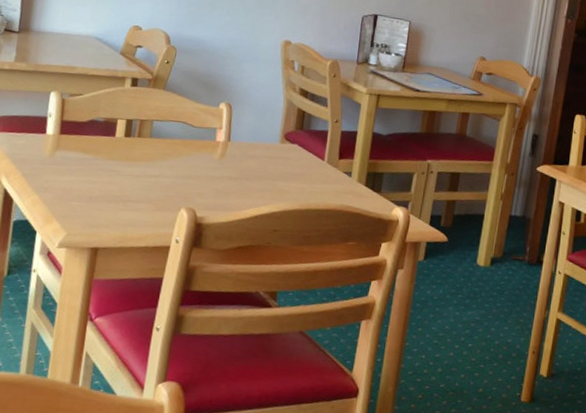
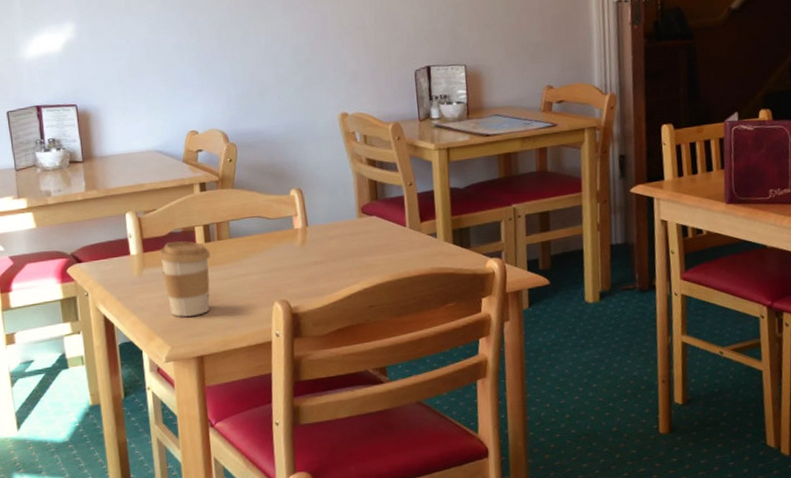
coffee cup: none [74,129,128,208] -> present [158,240,211,318]

